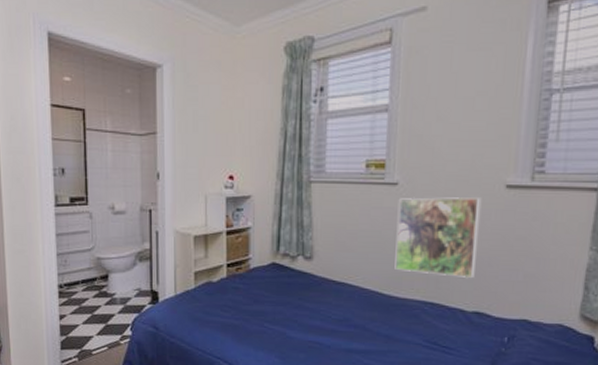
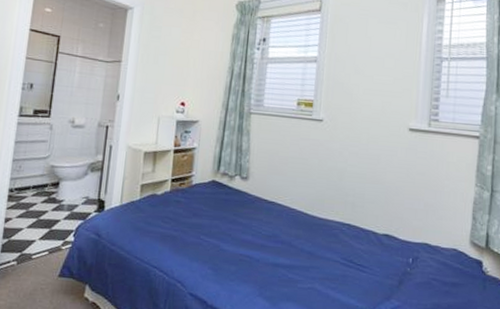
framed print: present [394,197,482,279] -> none [318,132,390,205]

